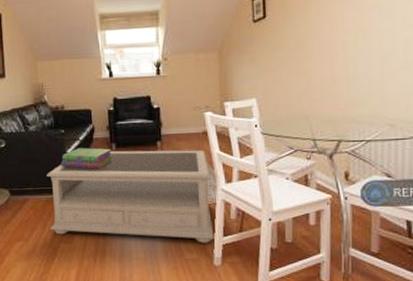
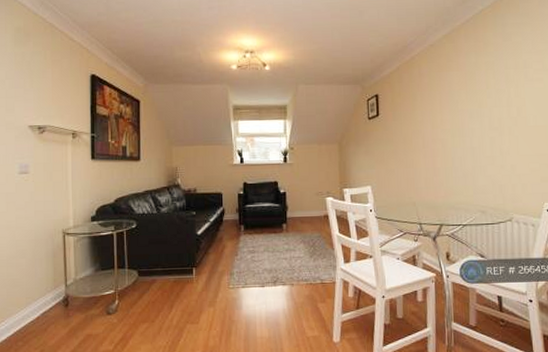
coffee table: present [47,150,214,243] -> none [176,232,334,321]
stack of books: present [60,147,113,169] -> none [190,229,242,250]

